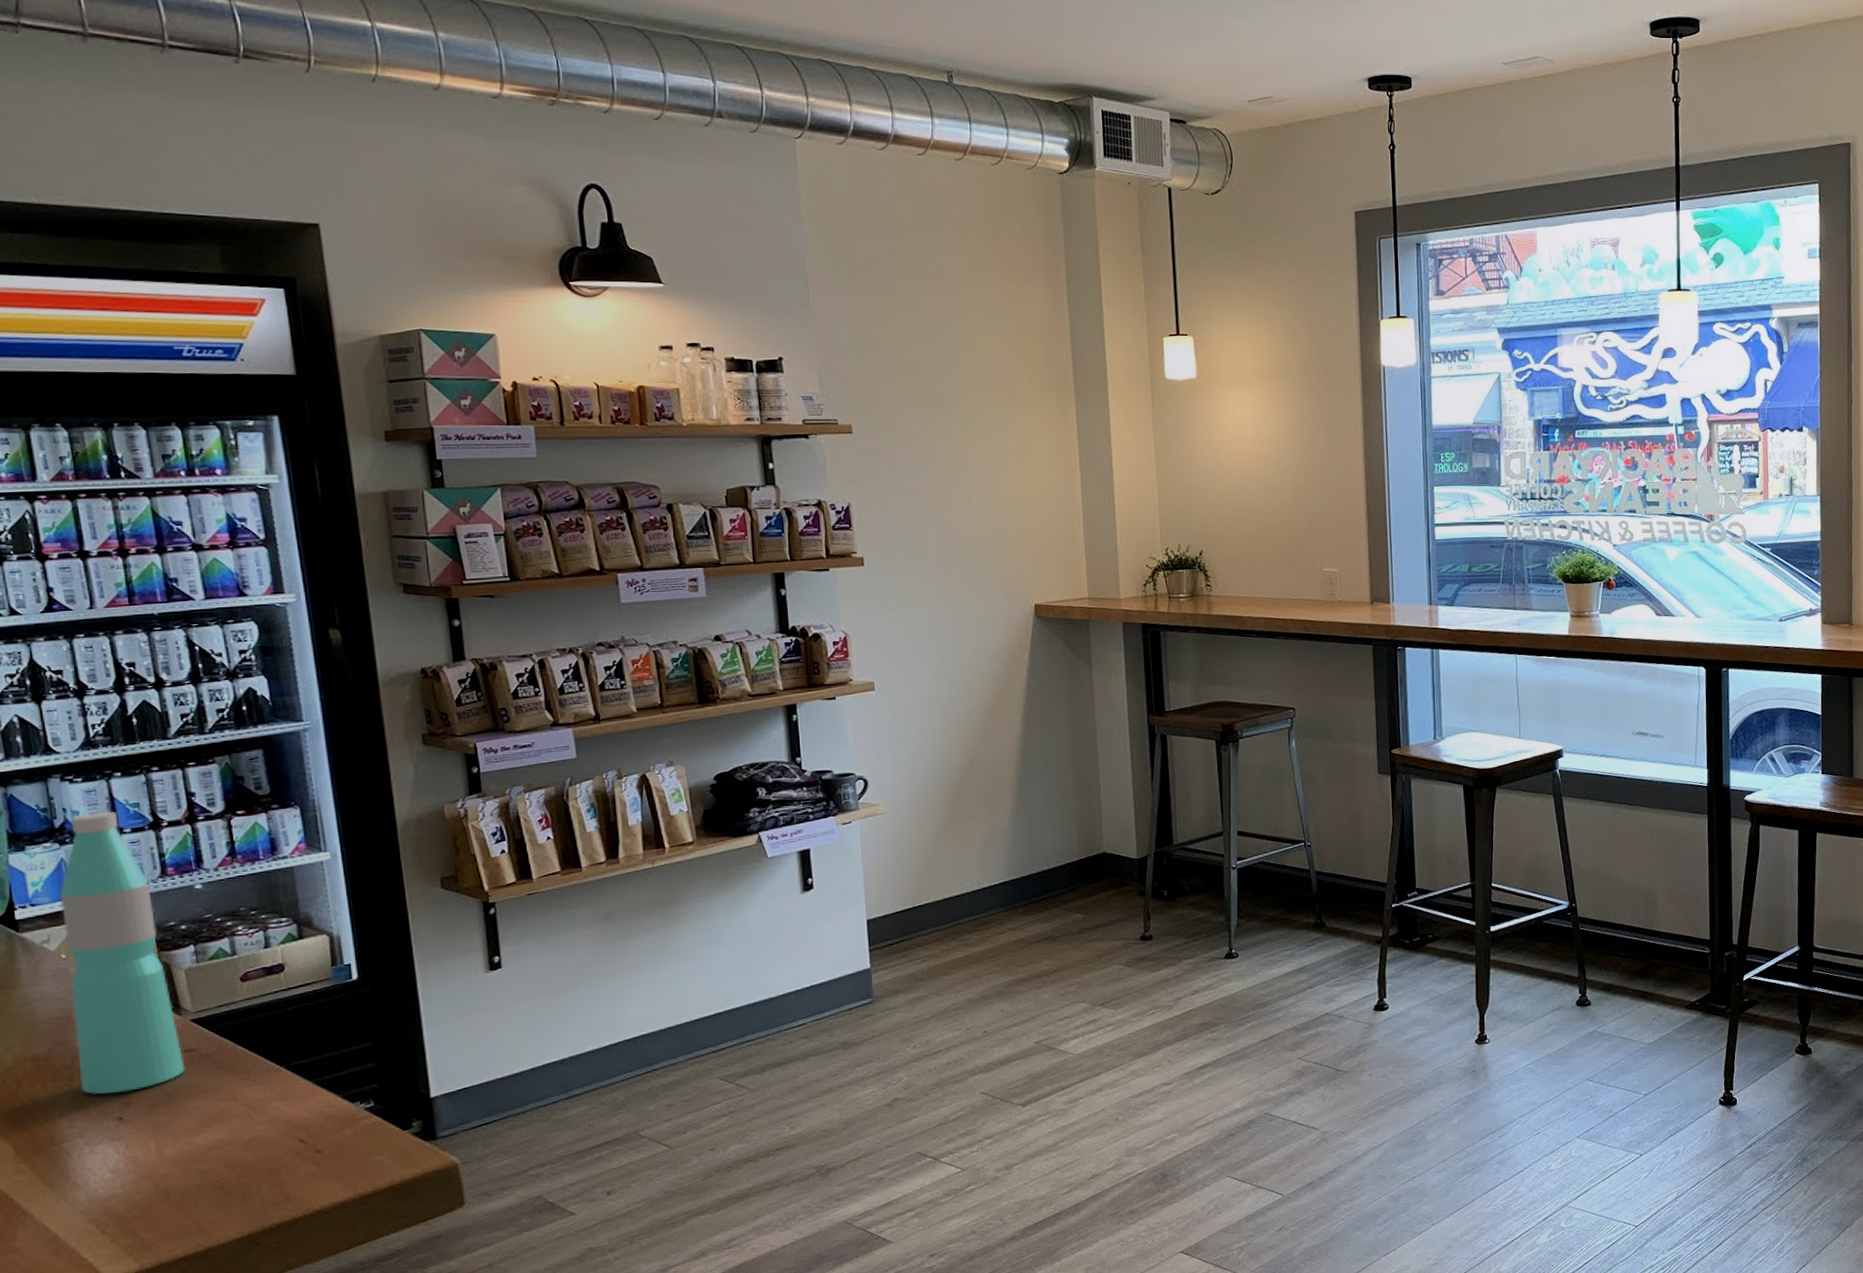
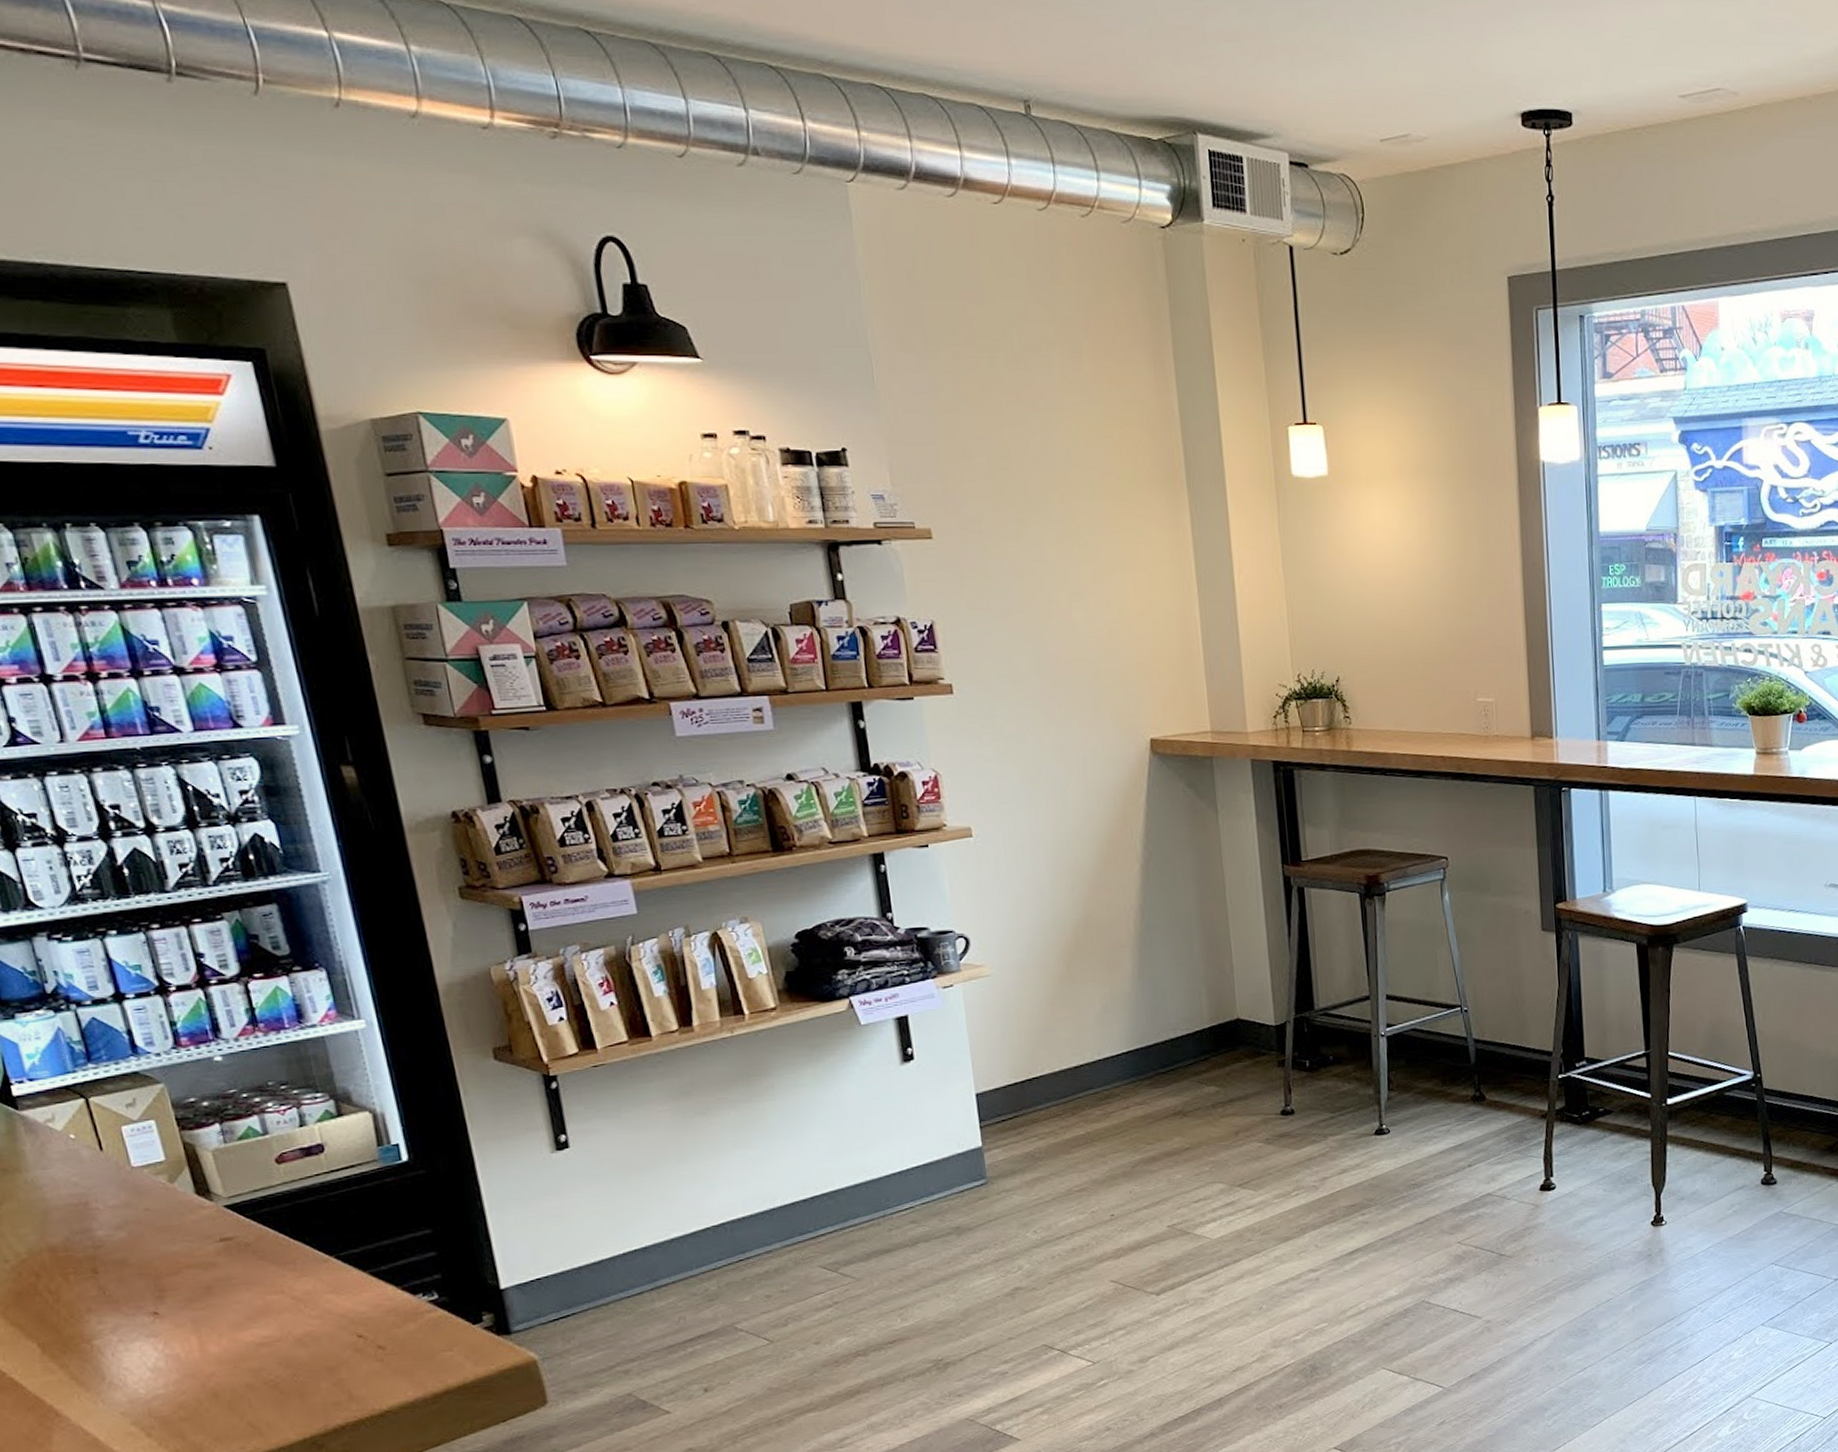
water bottle: present [59,812,185,1094] -> none [60,975,223,1288]

